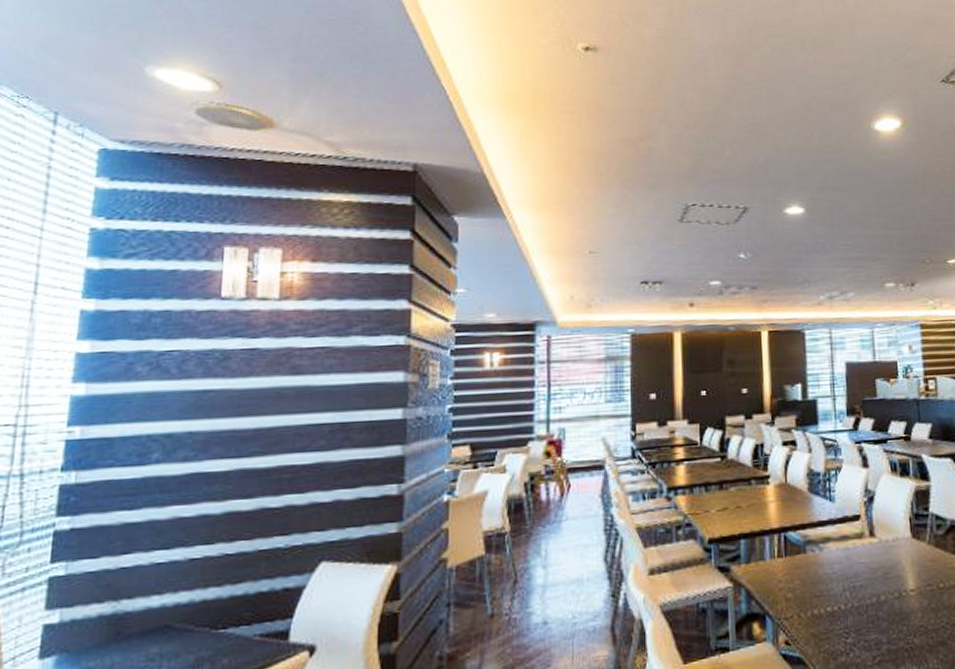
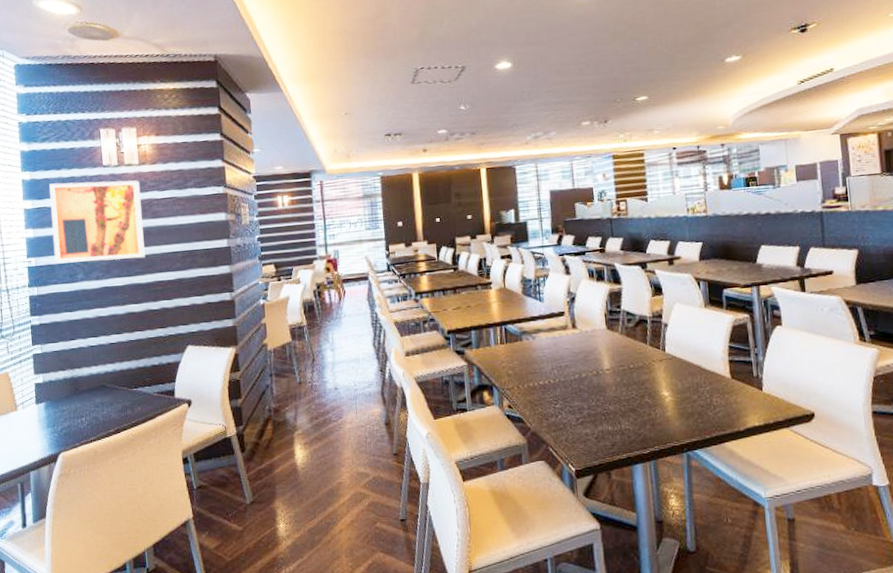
wall art: none [115,317,277,437] -> present [49,180,145,264]

